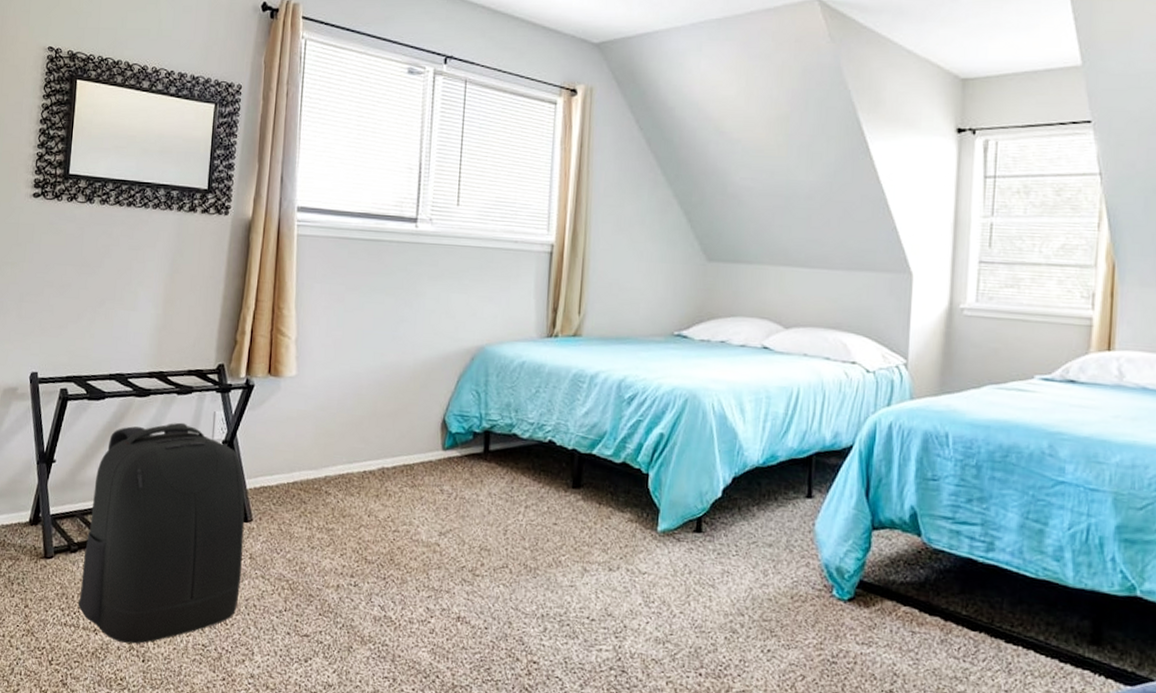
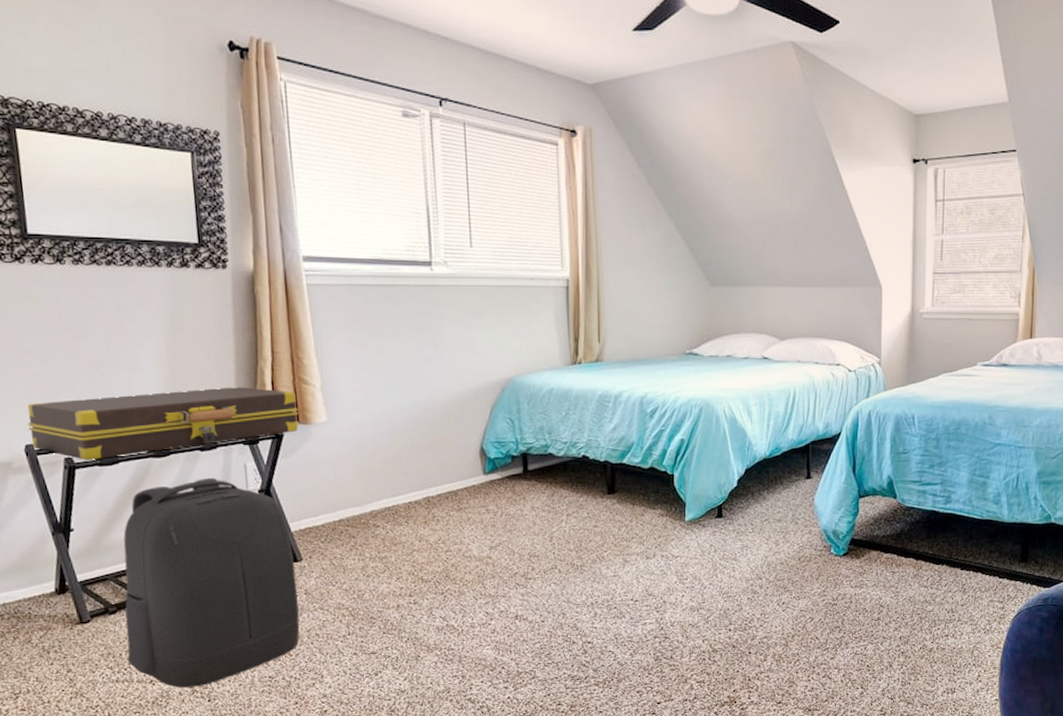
suitcase: none [36,332,271,394] -> present [27,387,298,460]

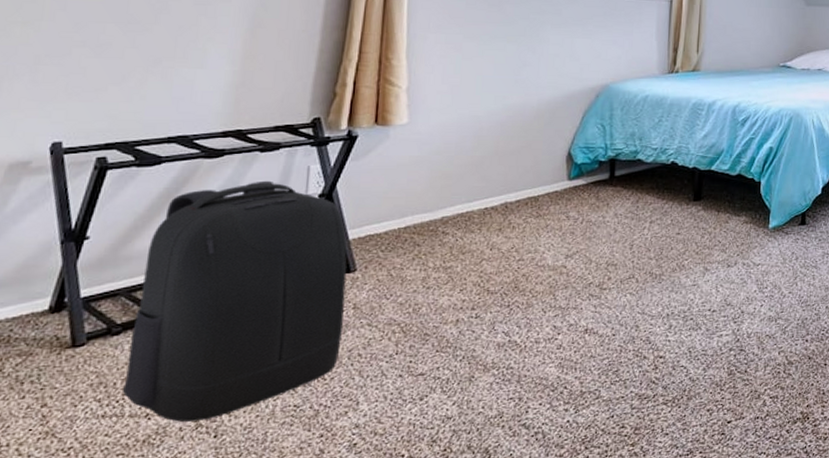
suitcase: present [27,387,298,460] -> none [60,86,378,160]

